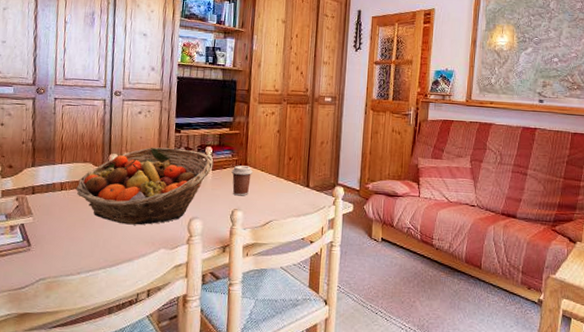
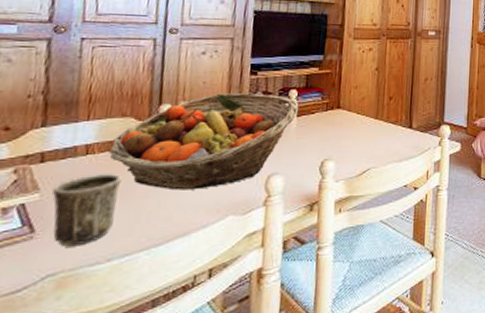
mug: none [40,206,86,260] -> present [52,174,122,247]
coffee cup: present [231,165,253,196] -> none [321,109,347,144]

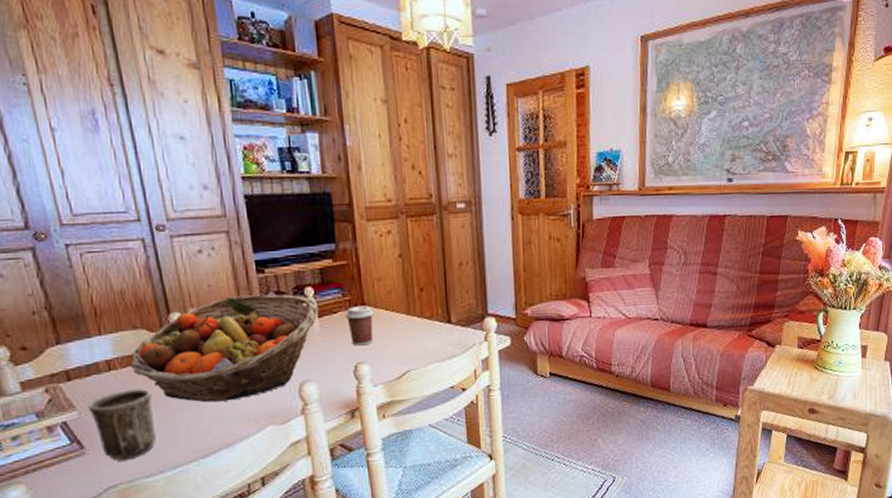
coffee cup: none [321,109,347,144] -> present [345,306,374,346]

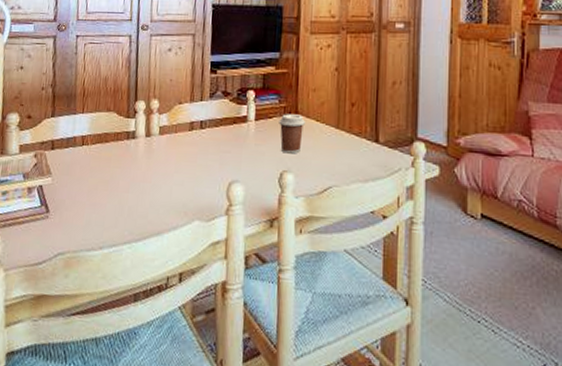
mug: present [87,389,156,461] -> none [60,164,109,231]
fruit basket: present [129,294,319,403] -> none [98,91,257,190]

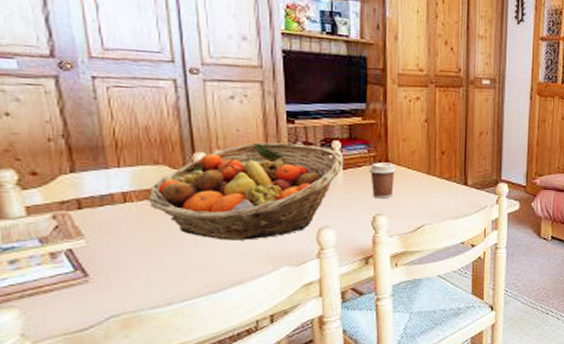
fruit basket: none [98,91,257,190] -> present [147,142,344,241]

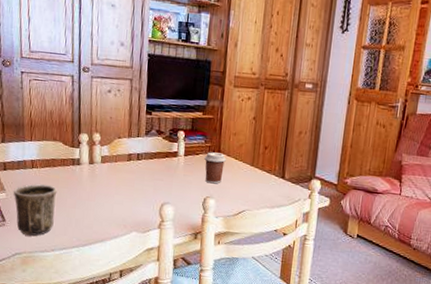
mug: none [97,223,167,291] -> present [13,184,57,236]
fruit basket: present [147,142,344,241] -> none [46,128,186,208]

